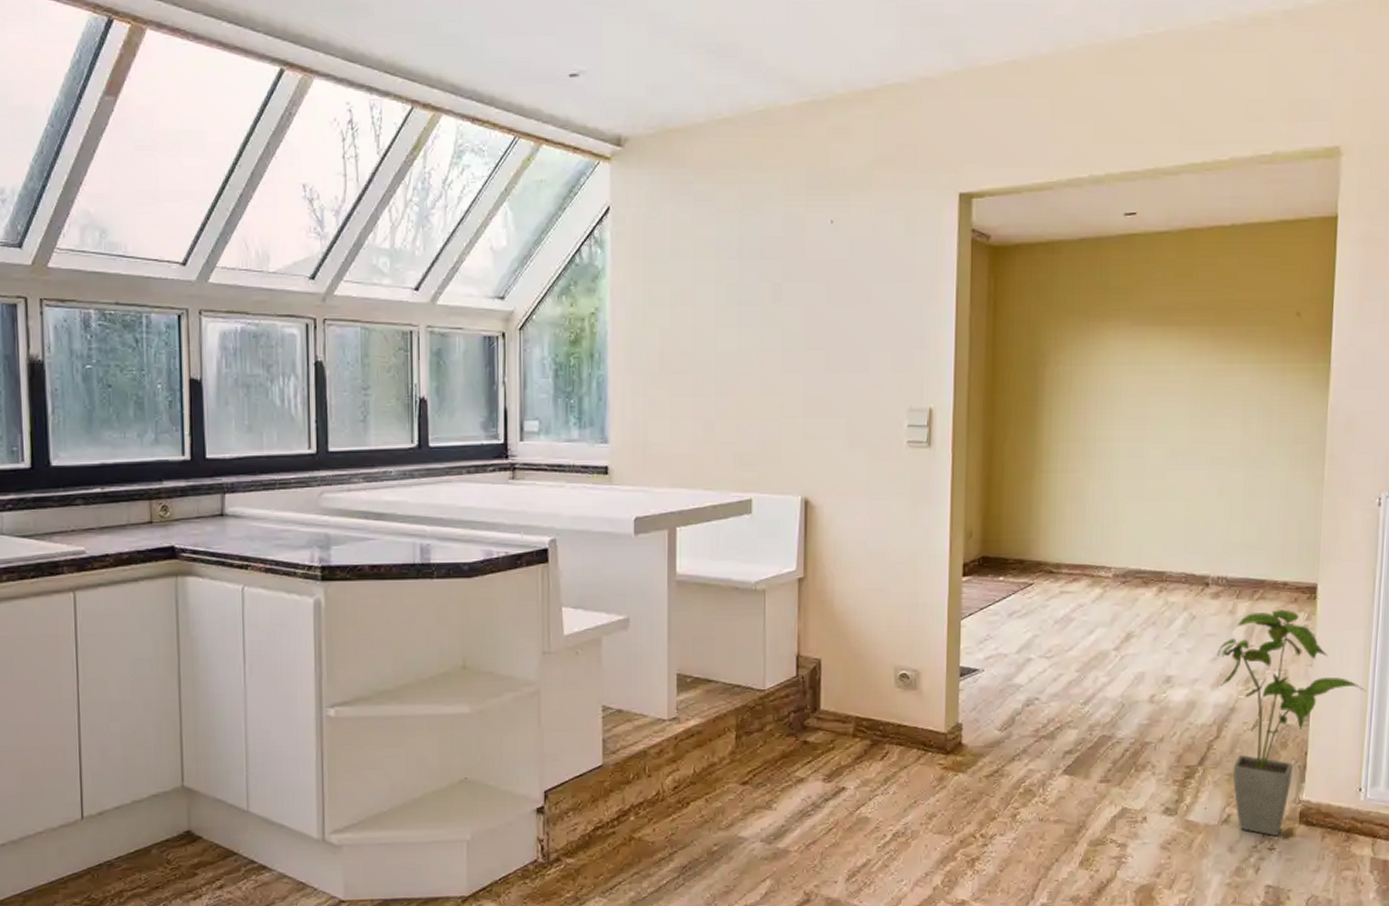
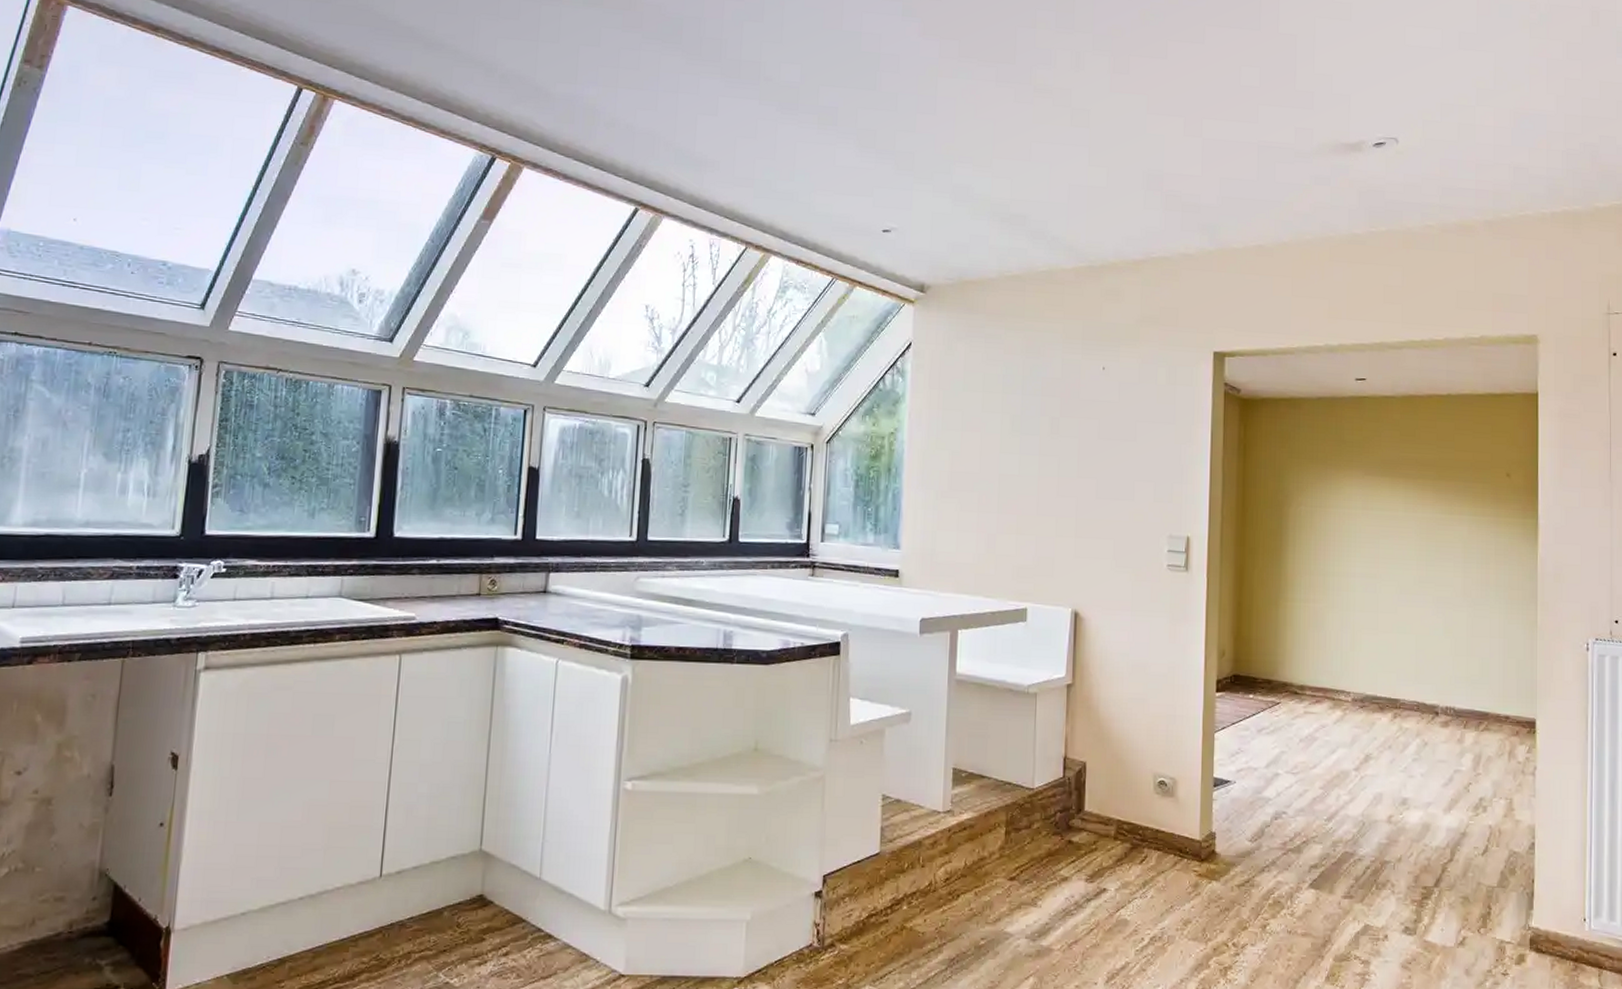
house plant: present [1216,609,1367,837] -> none [1447,741,1586,962]

